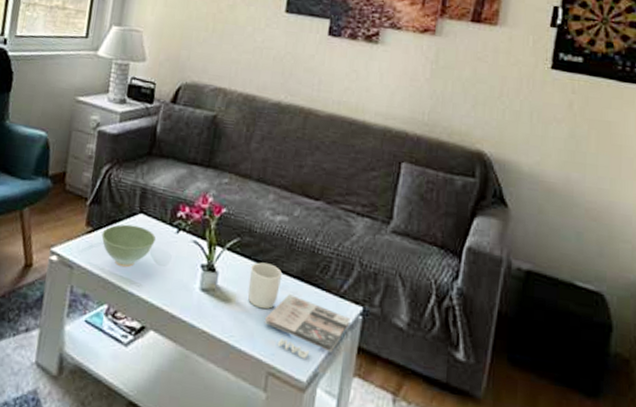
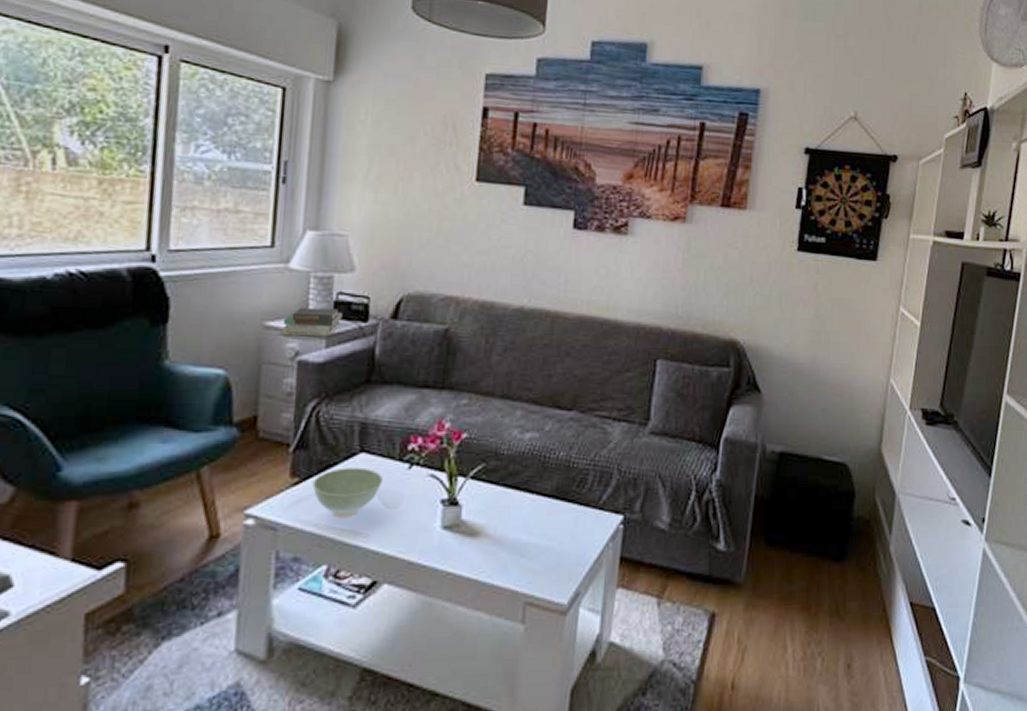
books: none [87,88,134,112] -> present [280,308,343,336]
mug: present [247,262,283,309] -> none [497,486,536,537]
magazine: present [264,294,350,359] -> none [518,515,611,581]

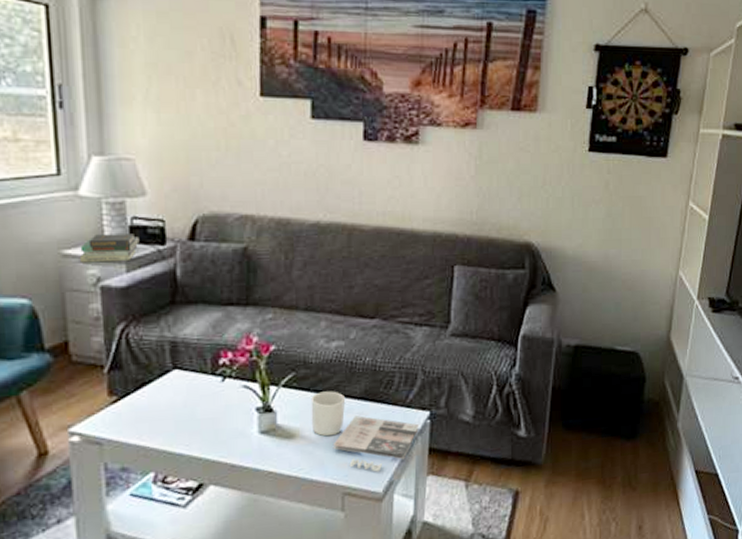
bowl: present [312,467,383,519] -> none [131,383,198,431]
mug: none [497,486,536,537] -> present [311,391,346,437]
magazine: none [518,515,611,581] -> present [333,415,419,472]

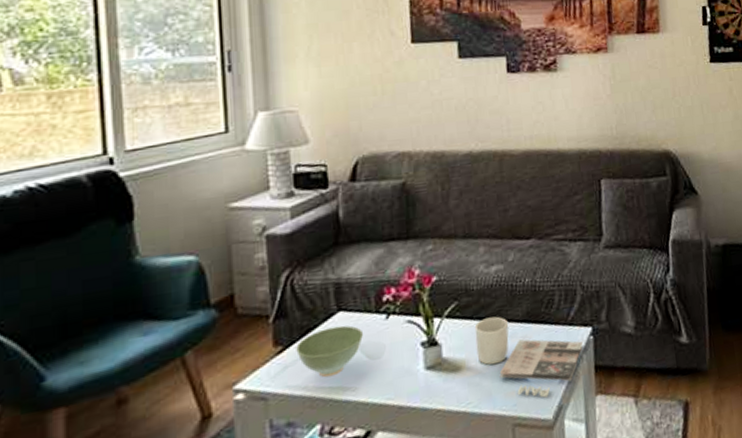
books: present [79,234,140,263] -> none [245,180,303,215]
bowl: none [131,383,198,431] -> present [296,325,363,378]

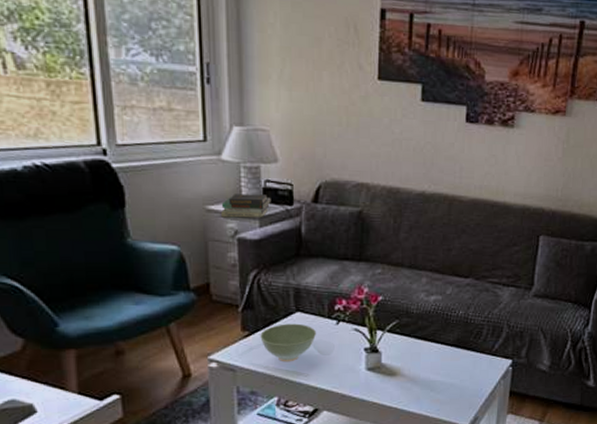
books: none [245,180,303,215] -> present [220,194,271,218]
mug: present [474,316,509,365] -> none [410,338,441,376]
magazine: present [499,339,583,398] -> none [428,360,502,409]

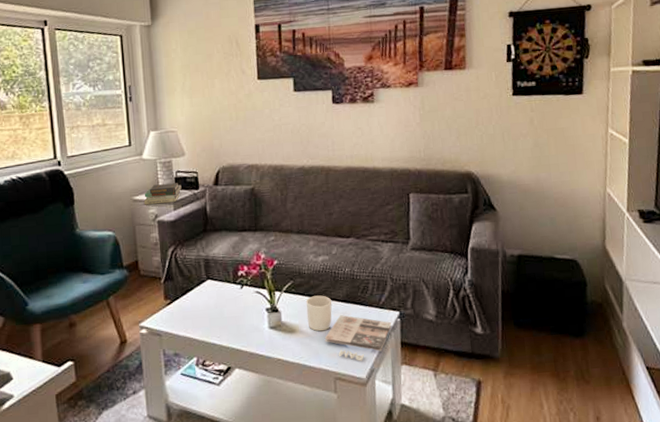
bowl: present [260,323,316,362] -> none [179,290,224,326]
mug: none [410,338,441,376] -> present [305,295,332,332]
magazine: none [428,360,502,409] -> present [324,315,392,361]

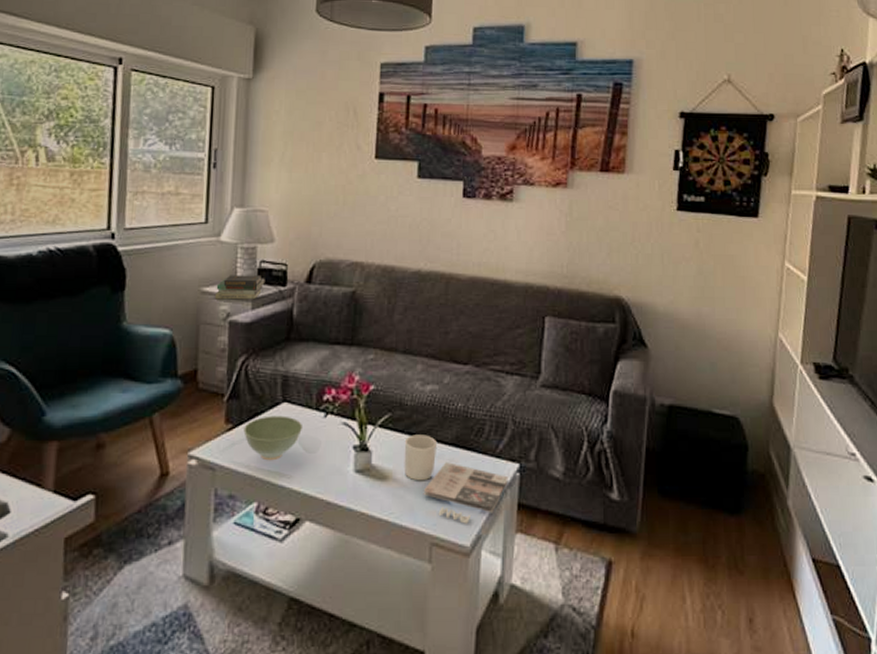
bowl: none [179,290,224,326] -> present [243,416,302,461]

